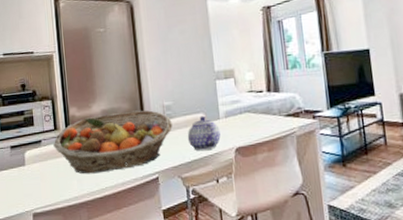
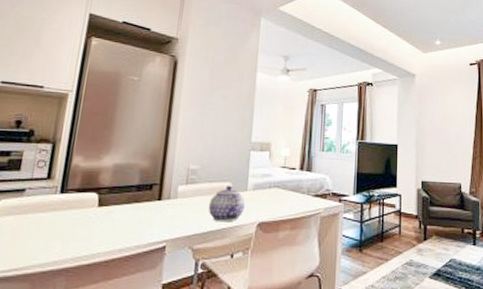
fruit basket: present [53,110,173,174] -> none [40,169,195,236]

